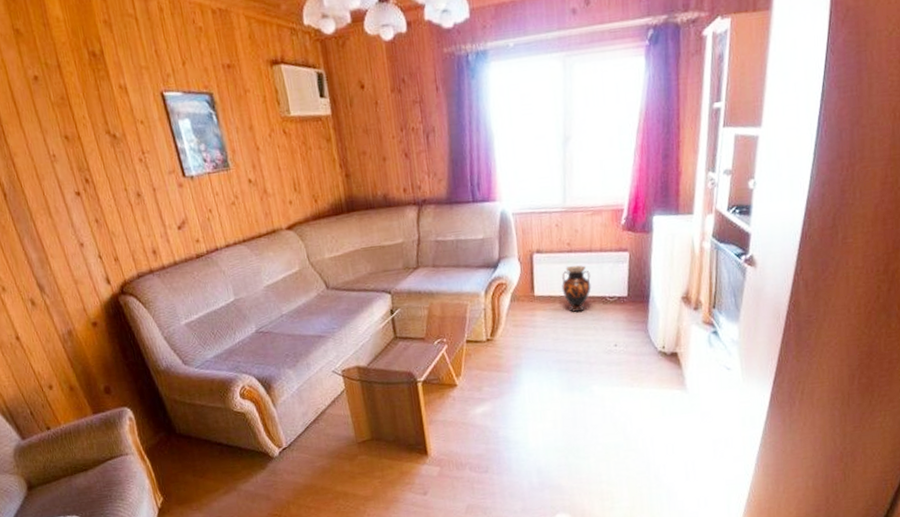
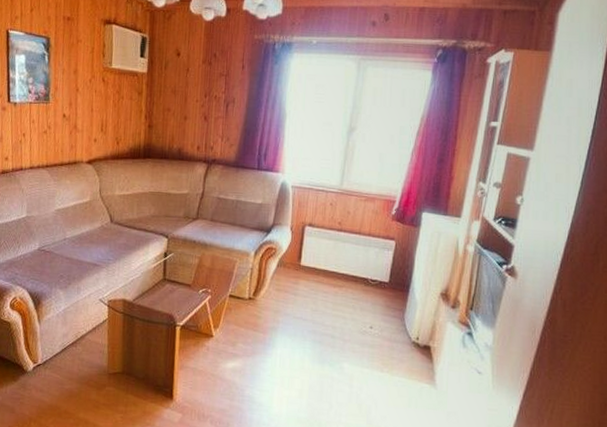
vase: present [562,265,591,312] -> none [327,243,356,288]

